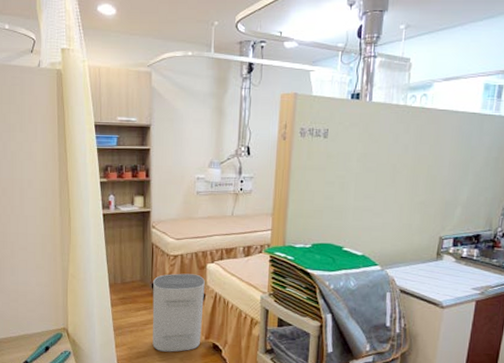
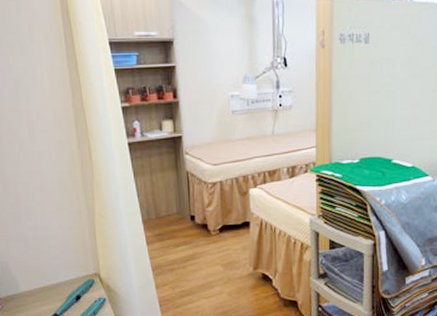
water heater: present [152,273,205,352] -> none [192,201,249,288]

